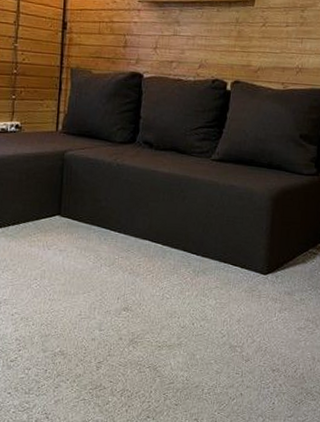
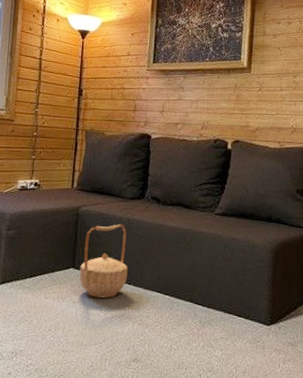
basket: none [66,170,118,247] -> present [79,224,128,299]

